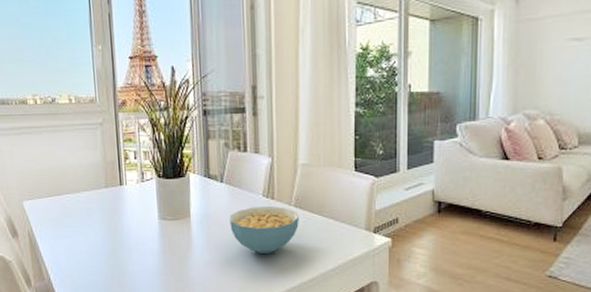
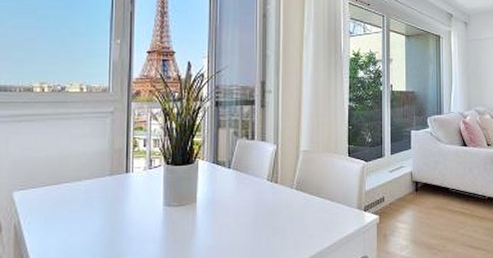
cereal bowl: present [229,207,299,255] -> none [235,190,299,237]

